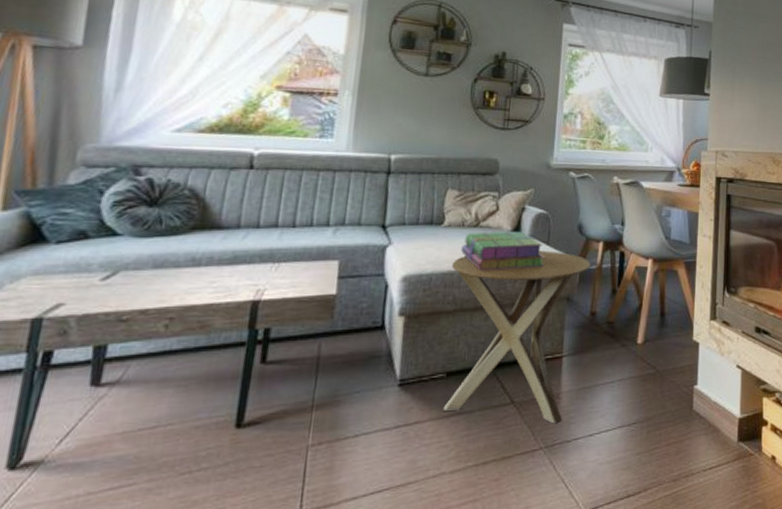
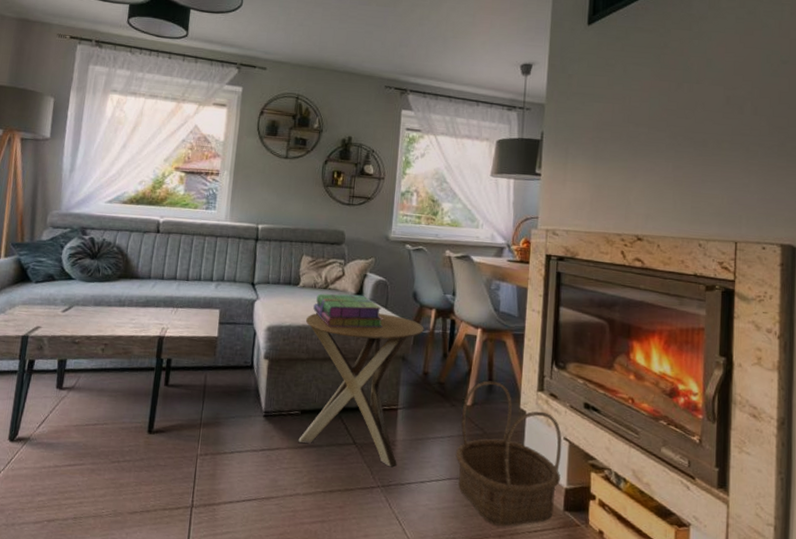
basket: none [627,314,735,470] -> present [456,380,562,527]

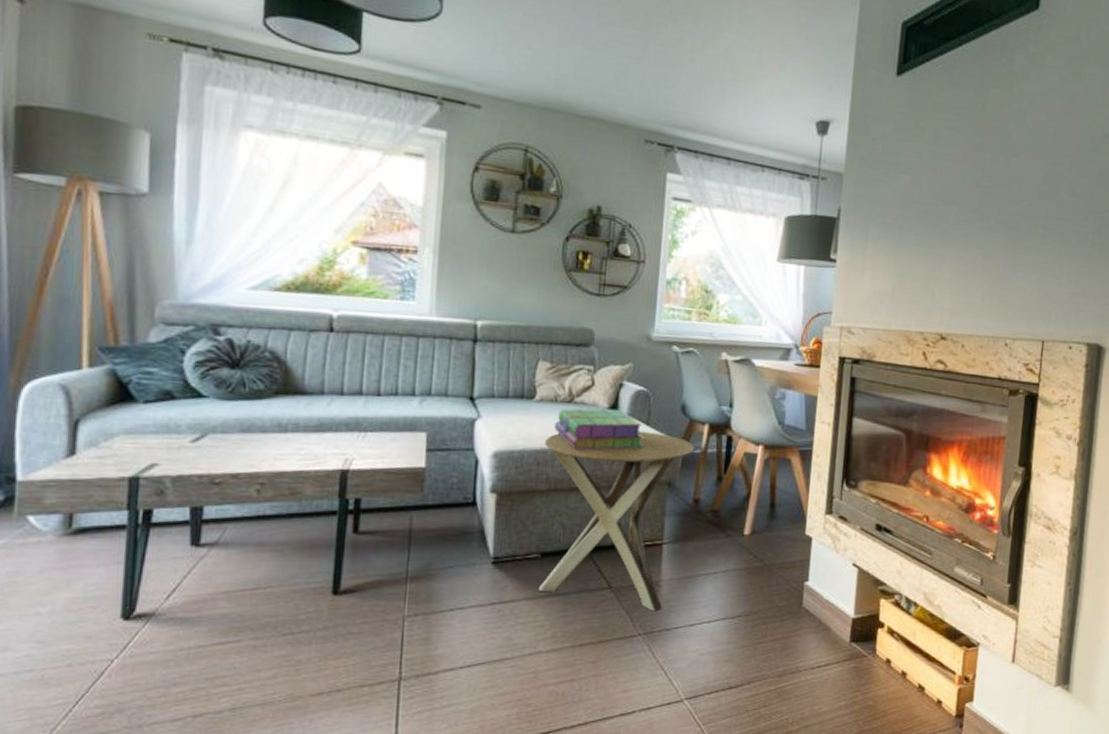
basket: present [456,380,562,527] -> none [731,505,851,665]

